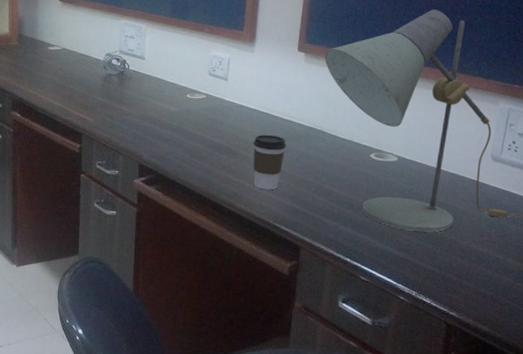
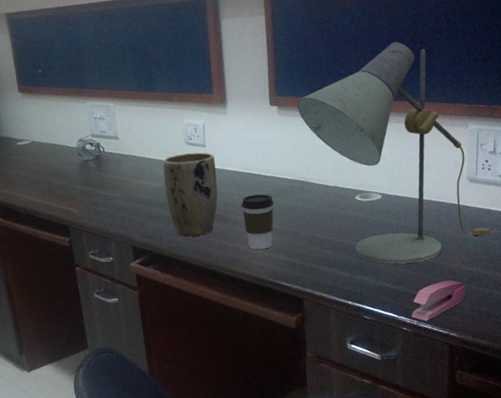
plant pot: none [180,83,234,165] -> present [163,152,218,237]
stapler: none [410,256,474,295] -> present [411,280,466,322]

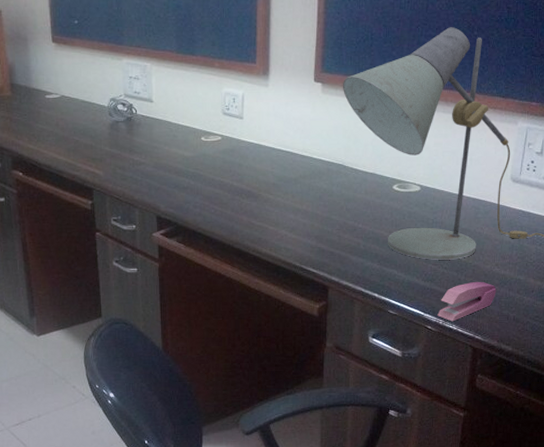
plant pot: present [163,152,218,237] -> none [197,124,251,211]
coffee cup: present [242,194,274,250] -> none [275,173,308,232]

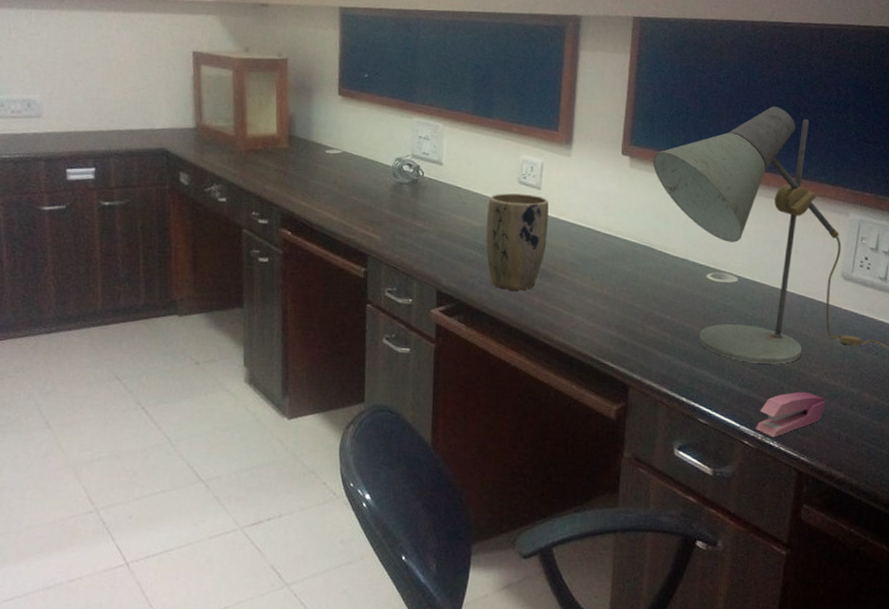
plant pot: none [197,124,251,211] -> present [486,193,549,291]

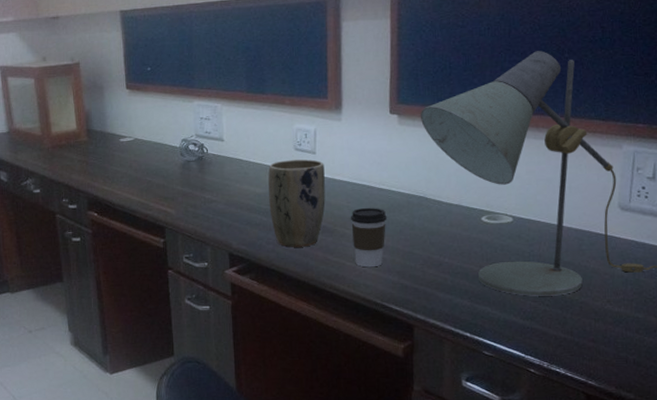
coffee cup: none [572,253,610,319] -> present [351,207,387,268]
stapler: present [756,391,826,438] -> none [541,319,610,365]

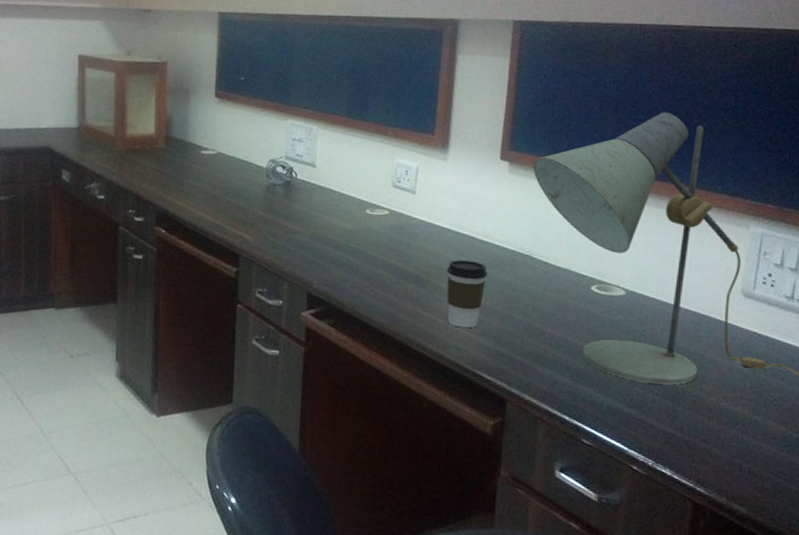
plant pot: present [268,159,326,247] -> none [358,196,424,296]

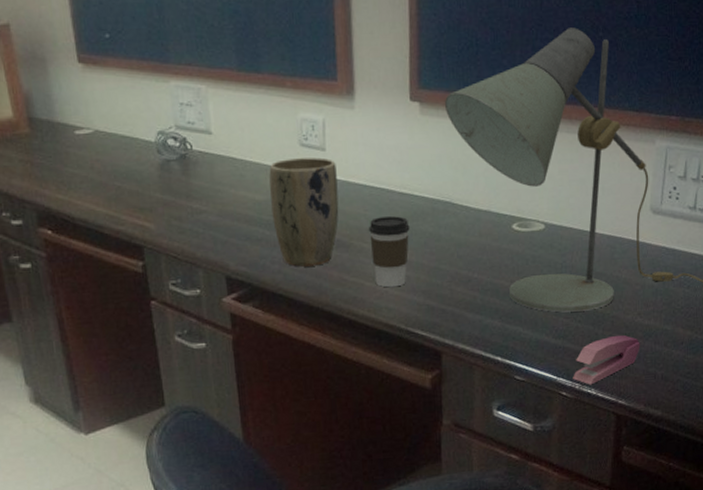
plant pot: none [358,196,424,296] -> present [269,157,339,267]
stapler: none [646,416,725,465] -> present [573,335,640,385]

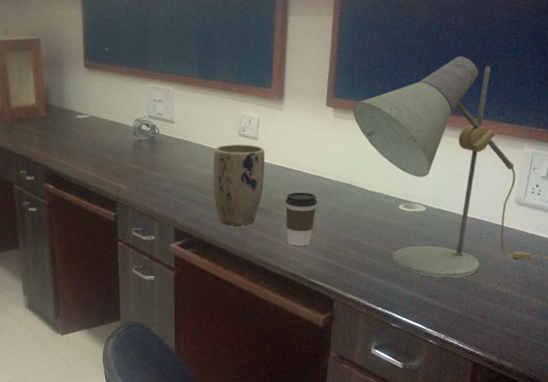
stapler: present [573,335,640,385] -> none [439,299,498,337]

